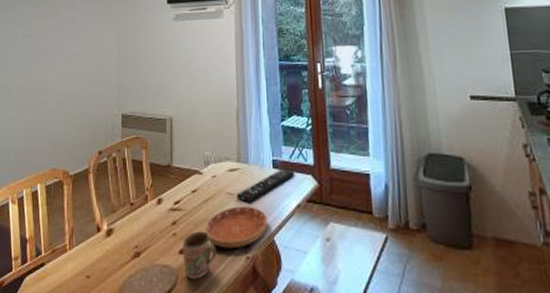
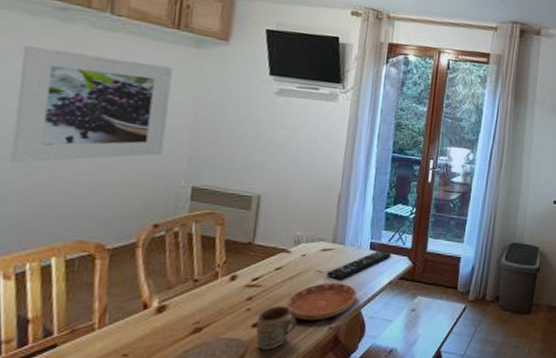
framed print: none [12,12,101,107] -> present [11,46,172,164]

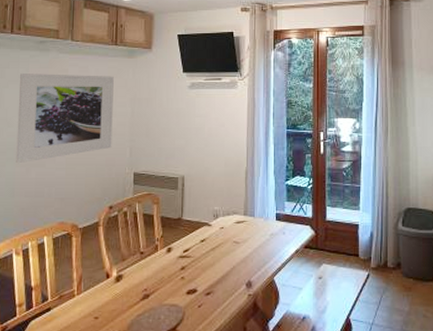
mug: present [256,306,297,350] -> none [190,274,221,315]
saucer: present [286,283,357,321] -> none [212,252,269,288]
remote control: present [326,250,392,280] -> none [242,221,296,250]

